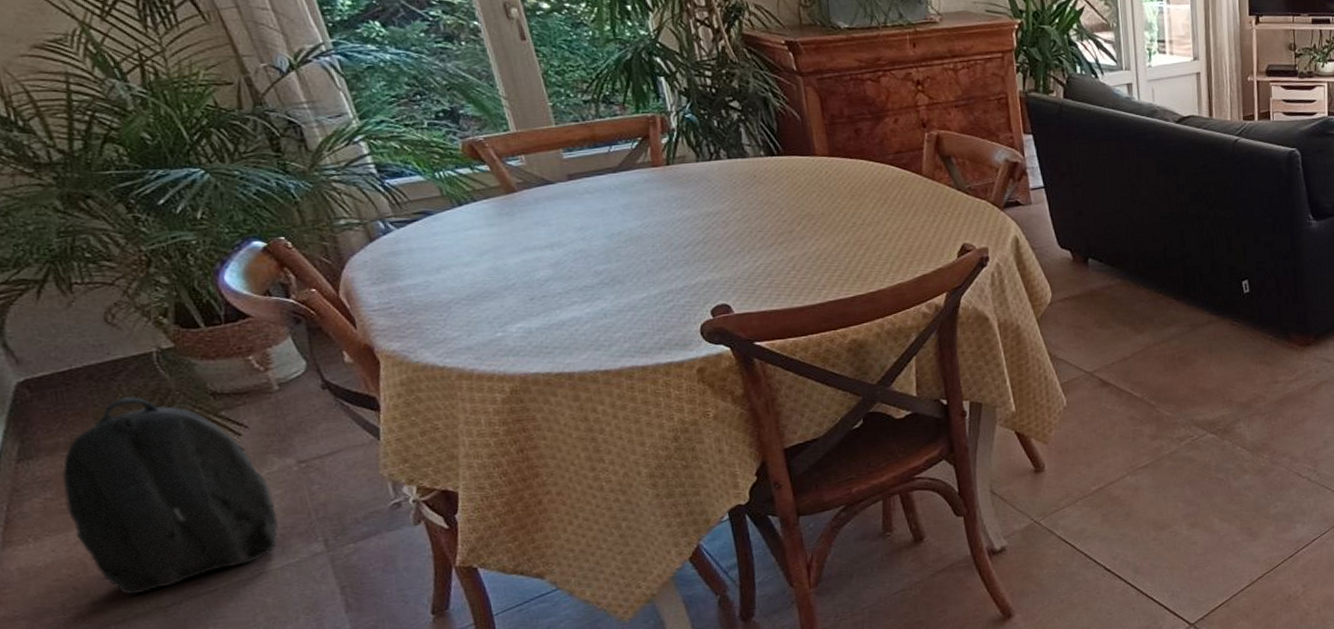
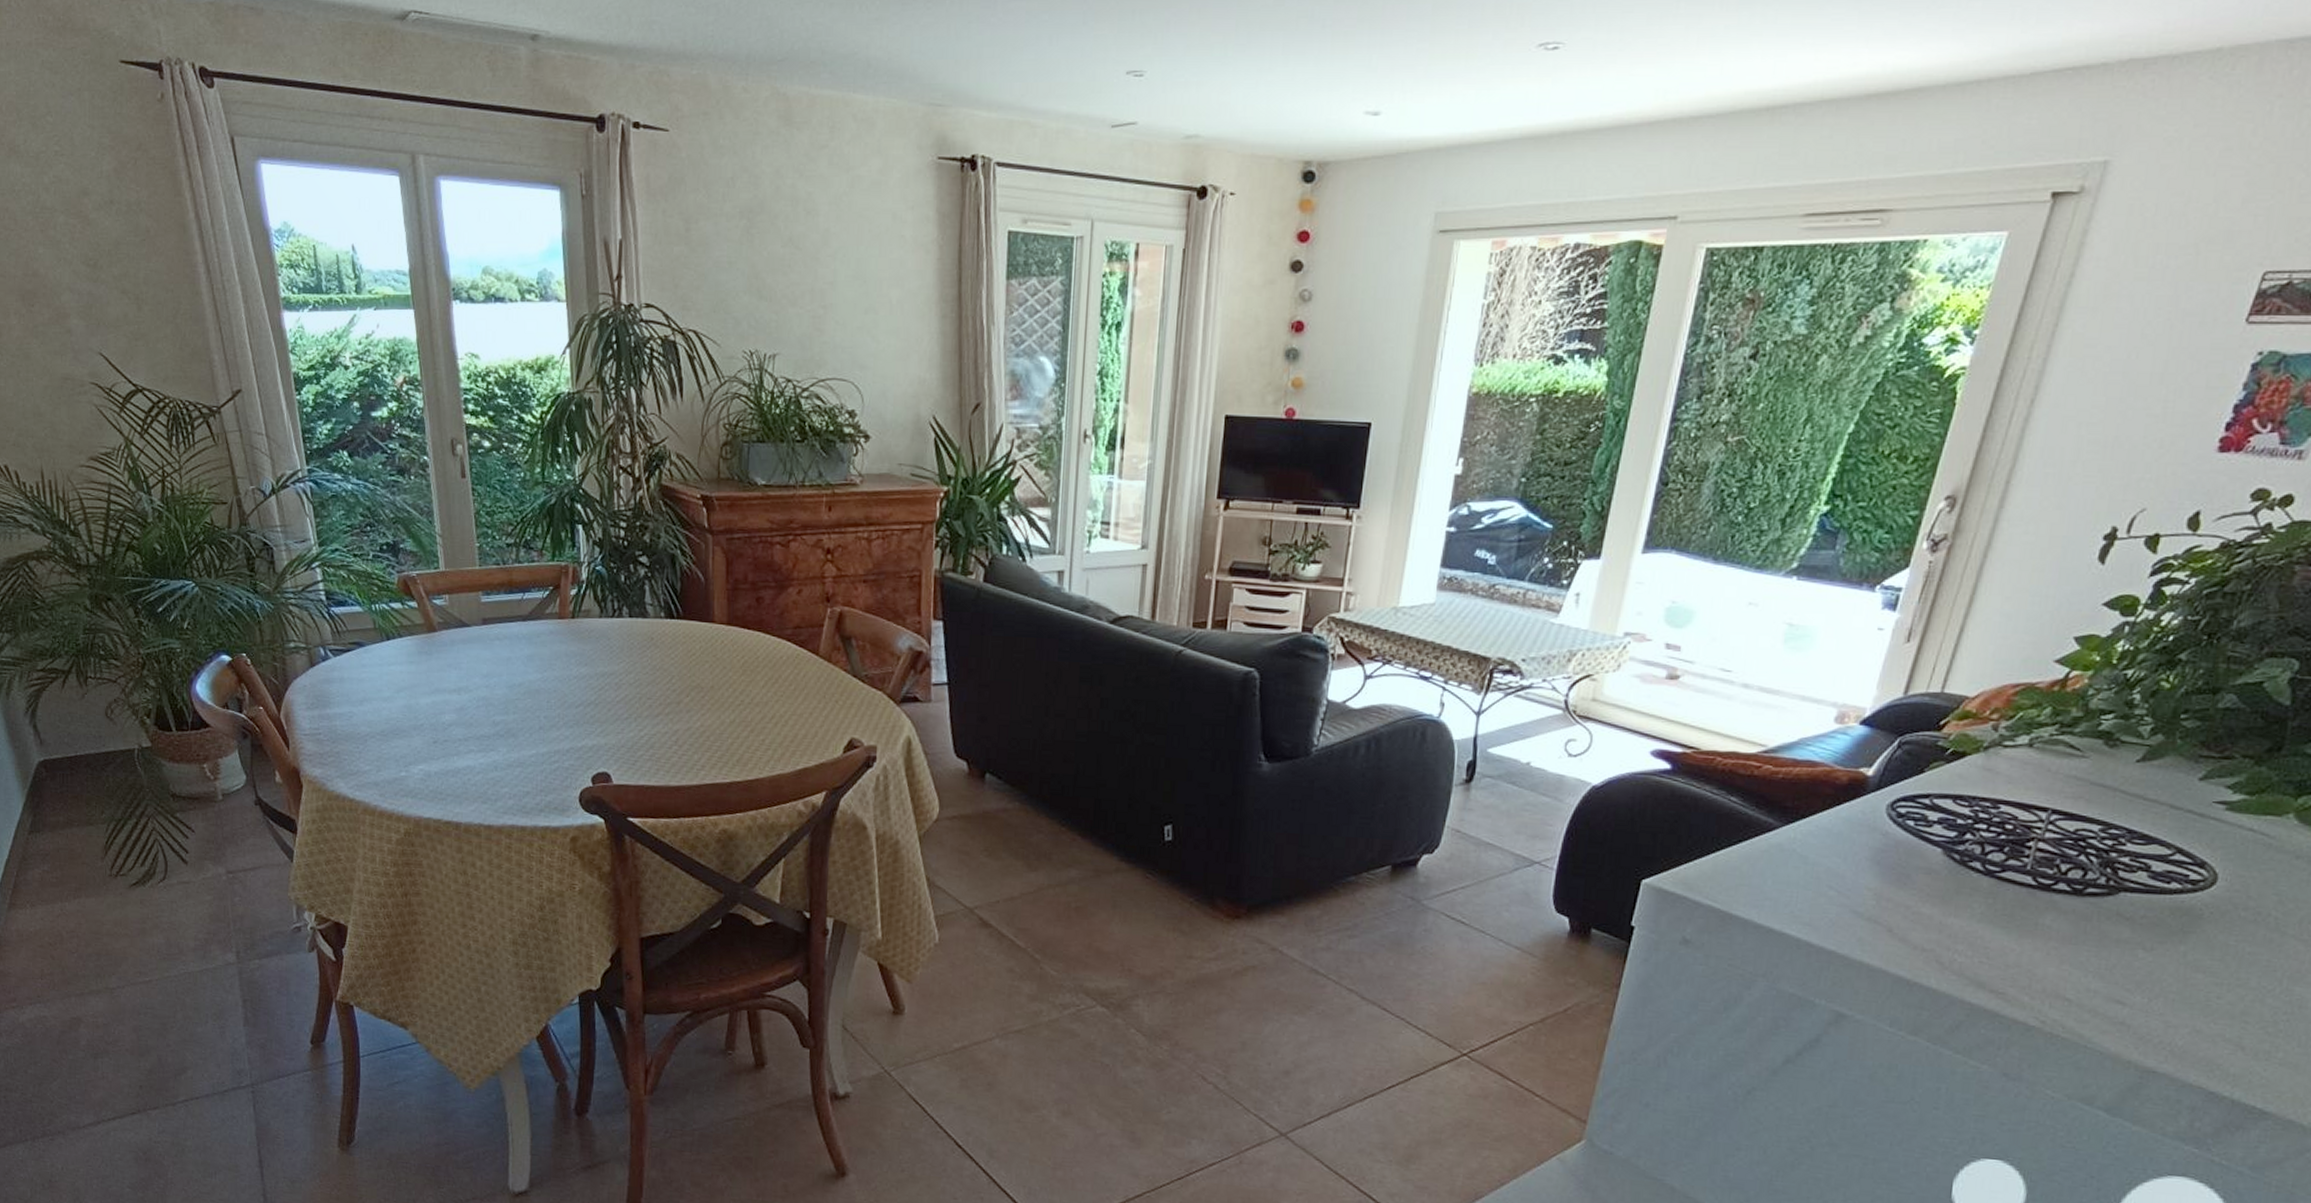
backpack: present [62,396,279,595] -> none [57,787,204,973]

